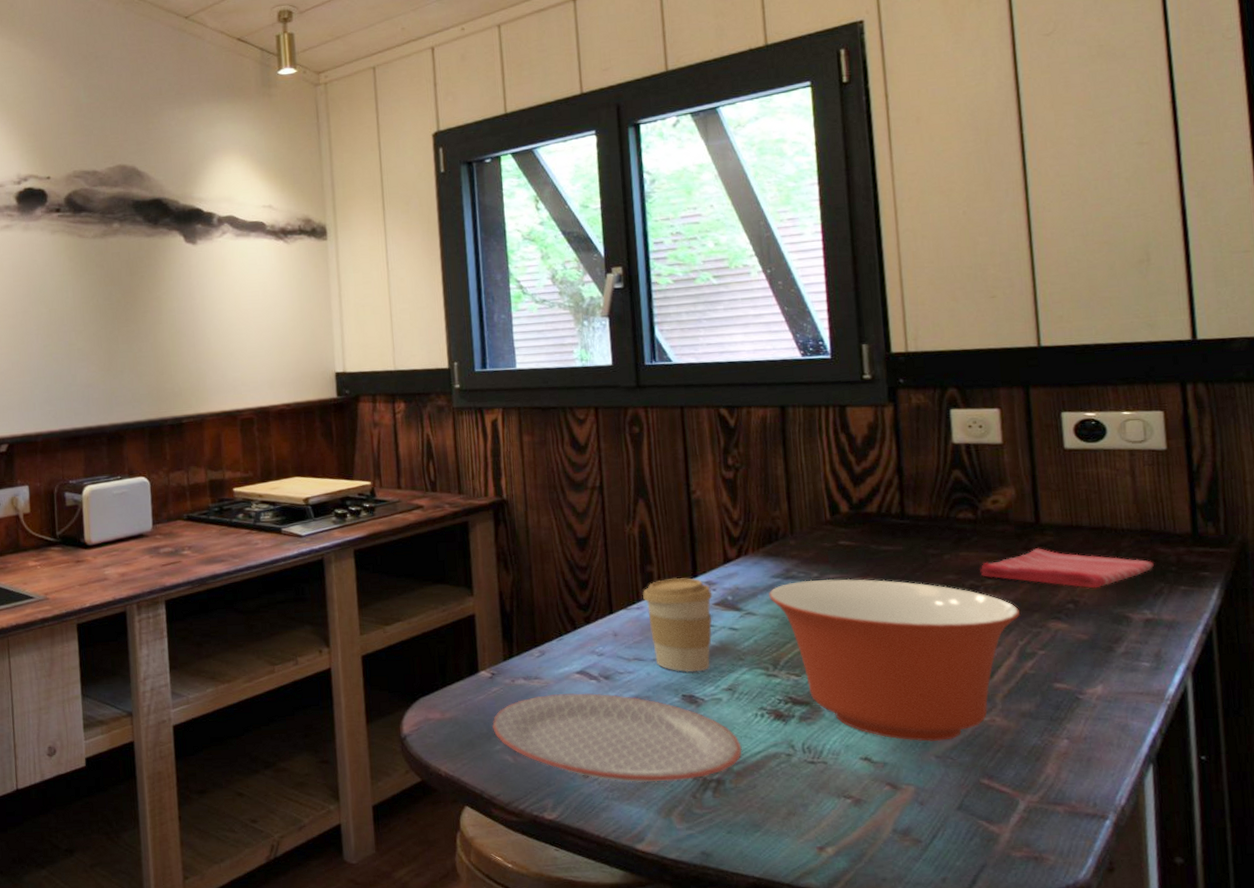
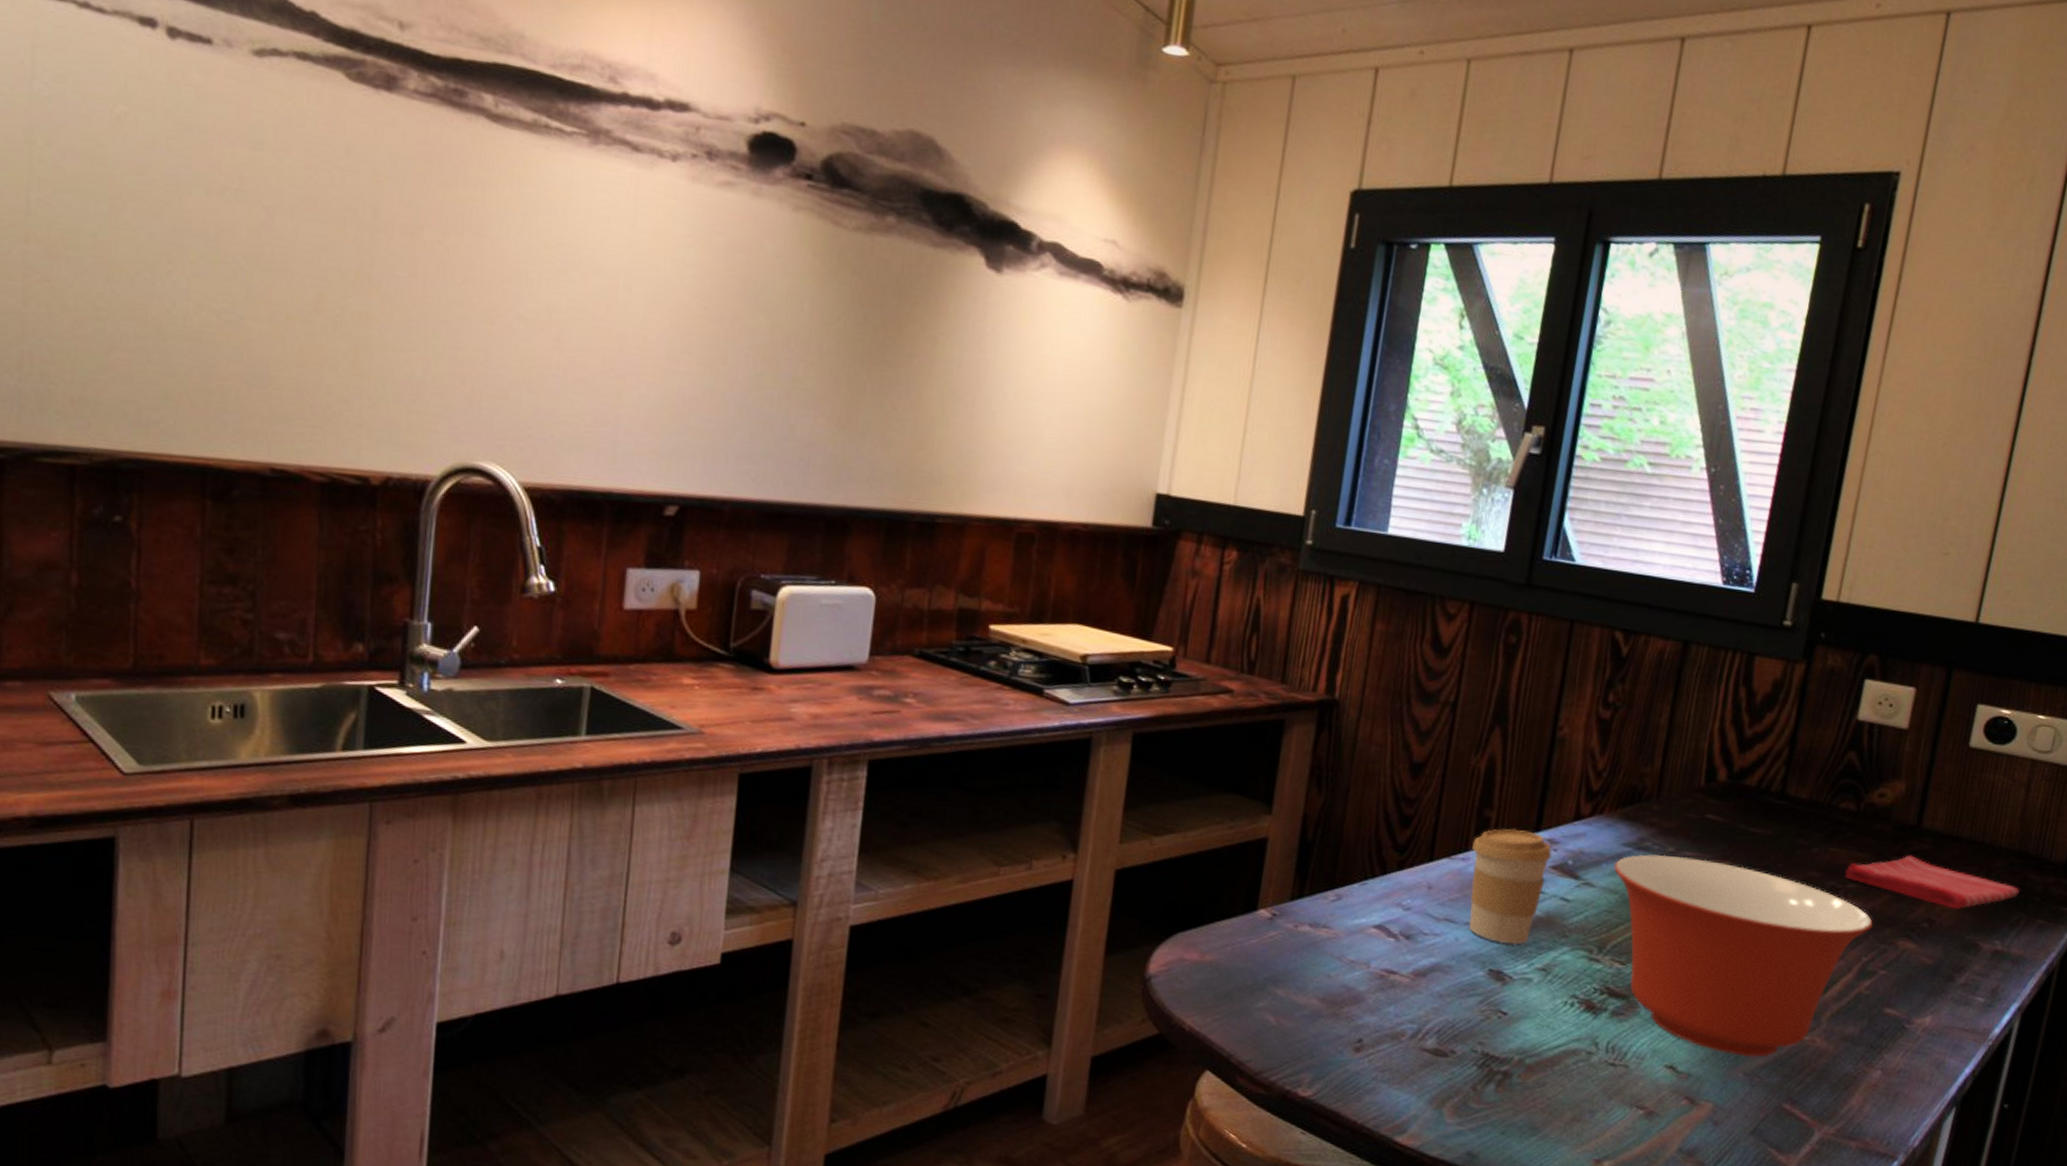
plate: present [492,693,742,783] -> none [1259,949,1541,1068]

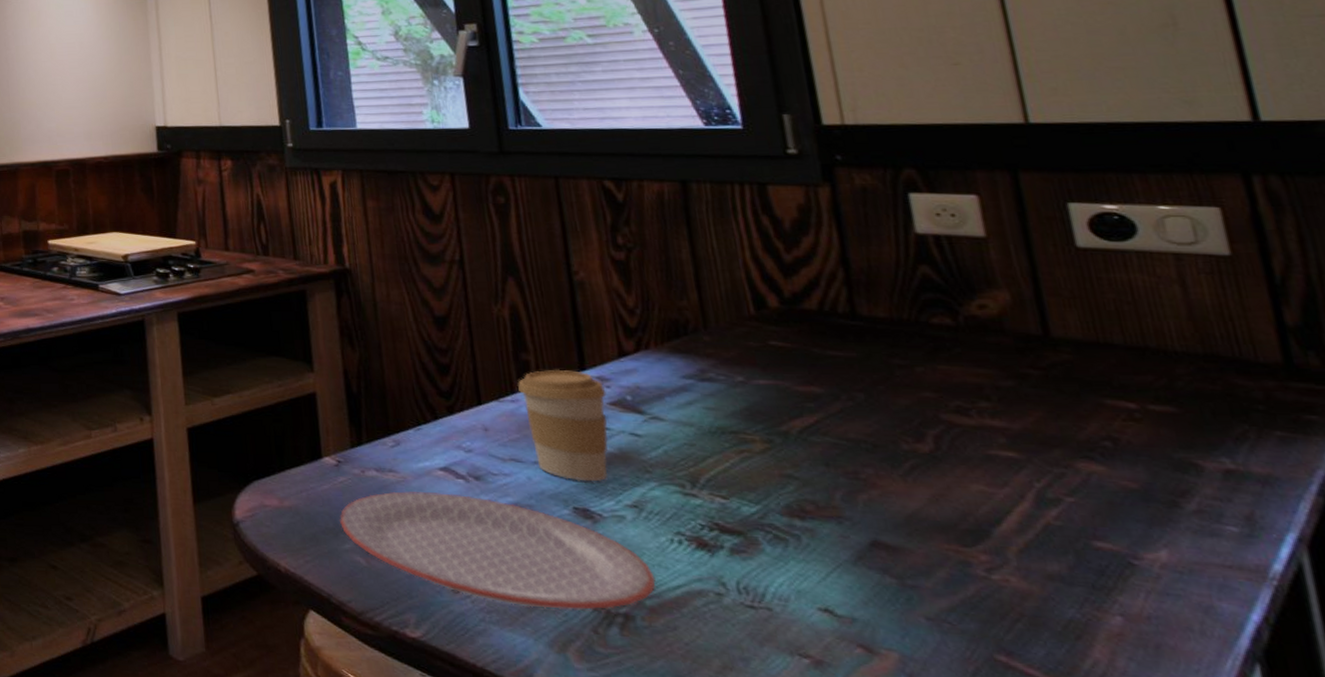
plate: none [1259,949,1541,1068] -> present [339,491,656,610]
mixing bowl: present [1614,854,1873,1057] -> none [679,384,1034,599]
dish towel: present [1845,855,2020,909] -> none [968,367,1230,424]

